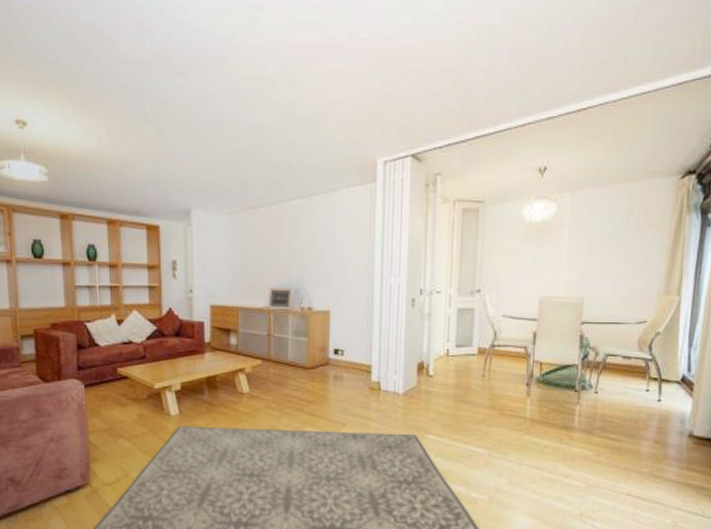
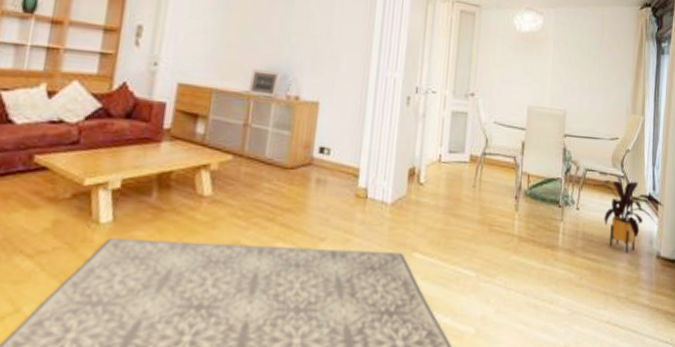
house plant: none [614,363,701,433] -> present [593,179,664,253]

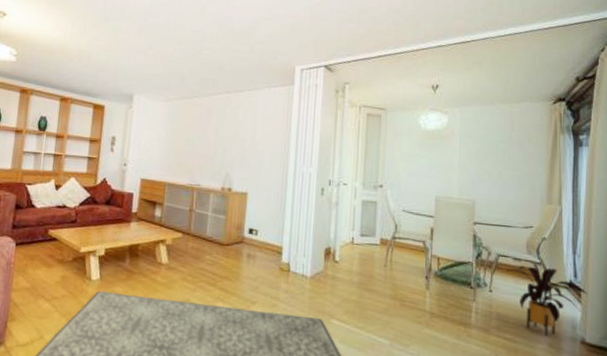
picture frame: present [247,69,282,98] -> none [191,167,217,190]

